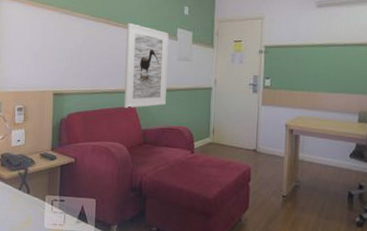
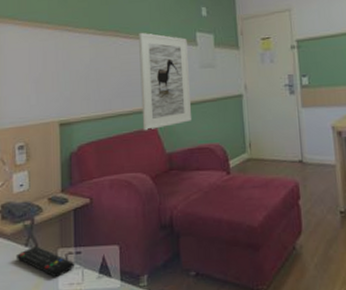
remote control: none [11,191,59,218] -> present [15,246,75,277]

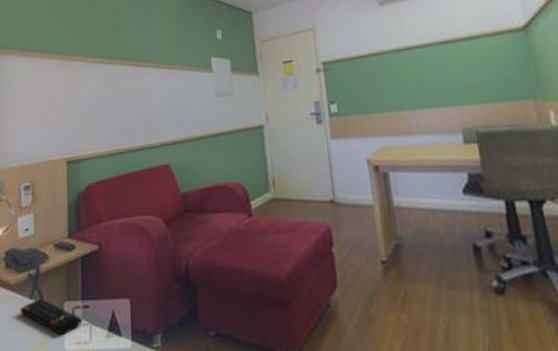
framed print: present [139,32,191,131] -> none [149,59,207,169]

